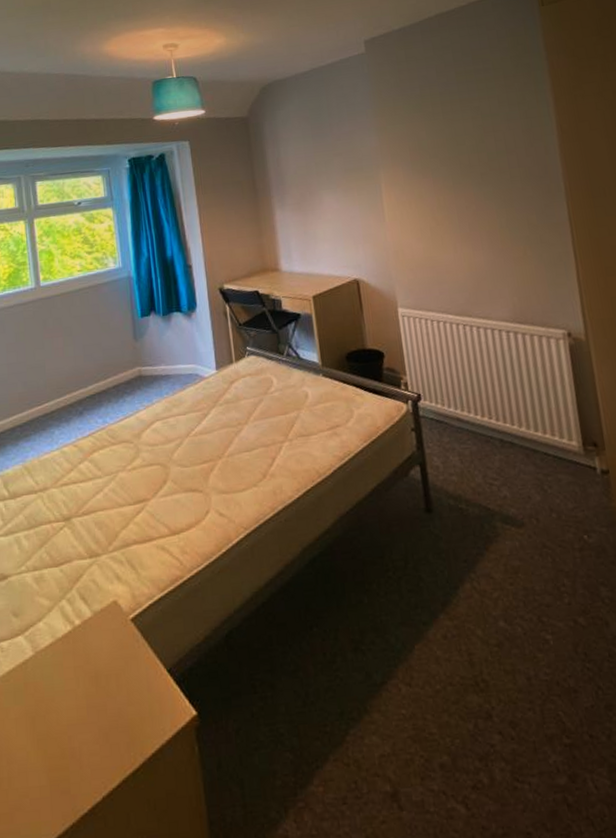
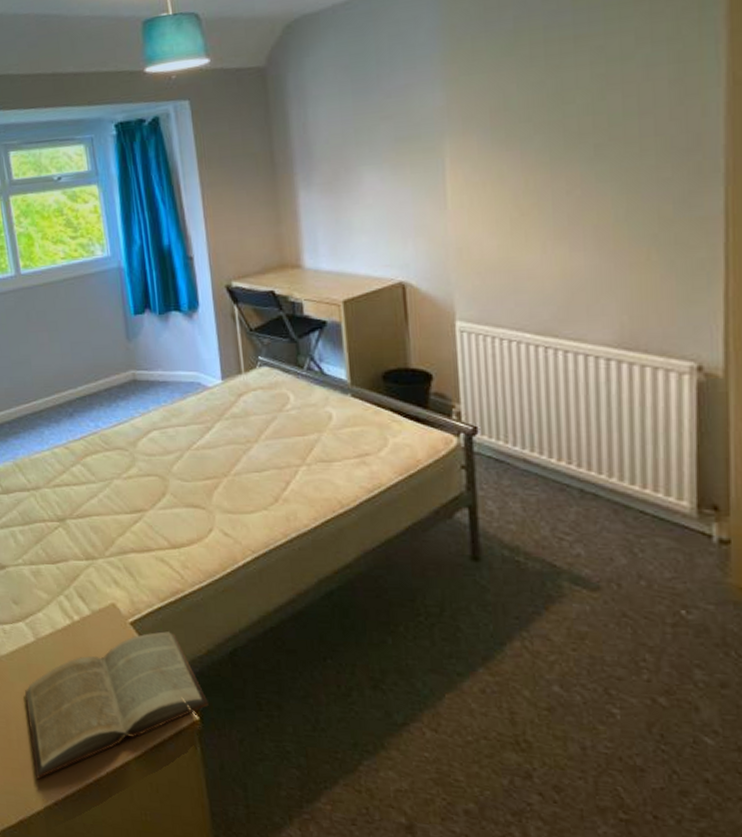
book: none [20,622,206,823] -> present [25,631,209,780]

